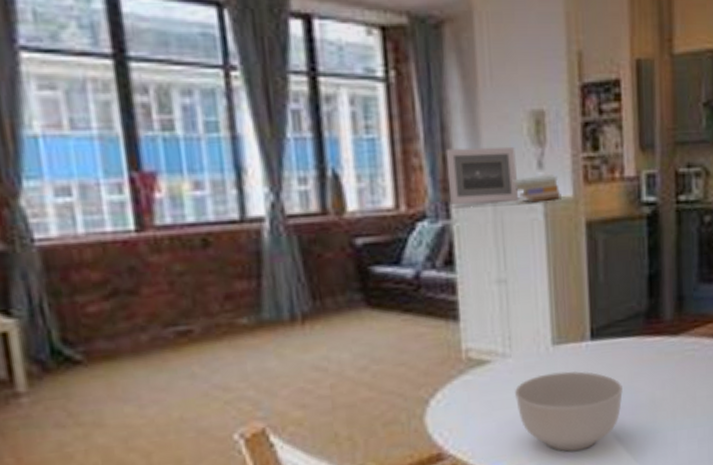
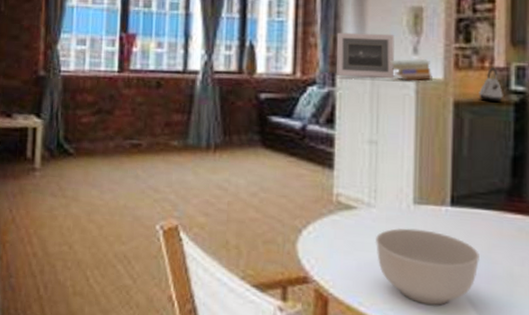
kettle: none [611,177,635,218] -> present [479,67,503,103]

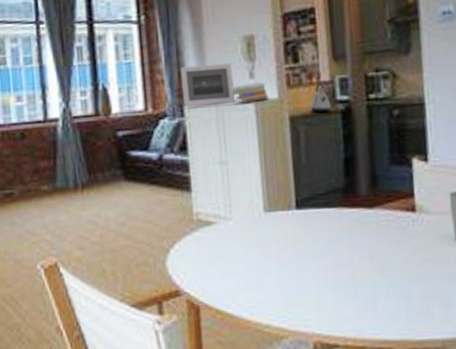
bowl: present [375,227,479,305] -> none [234,233,325,298]

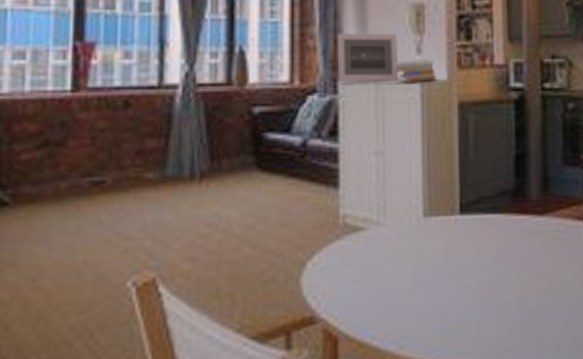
kettle: present [310,82,331,114] -> none [481,65,504,101]

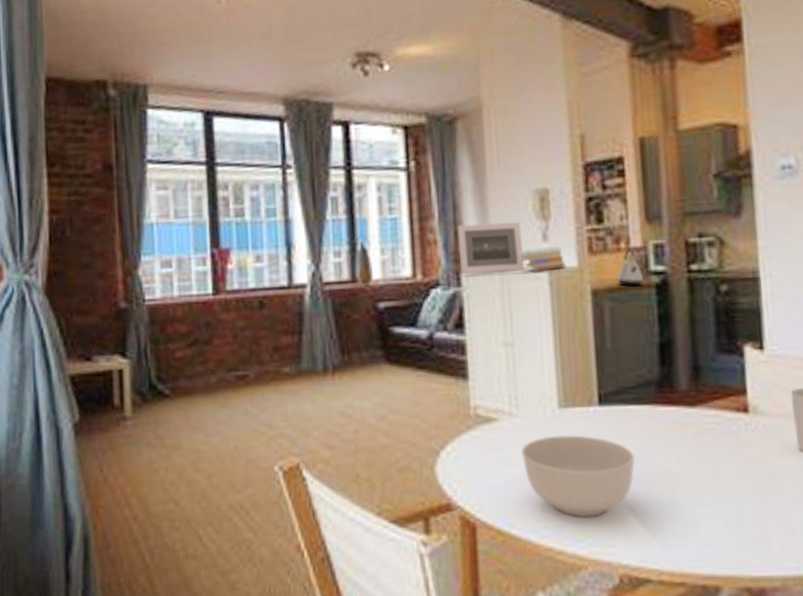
bowl: none [385,243,489,325] -> present [521,435,635,517]
kettle: none [481,65,504,101] -> present [617,248,643,287]

